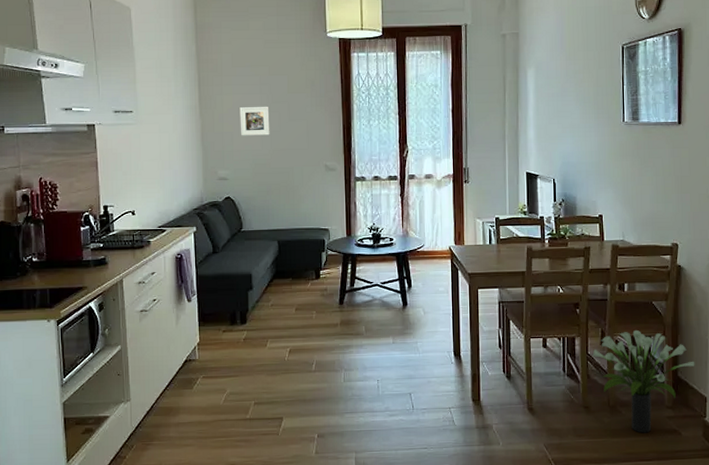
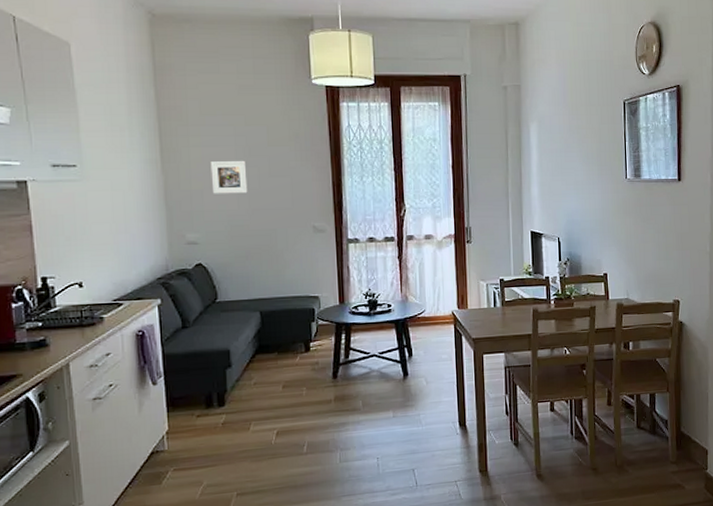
potted plant: present [592,330,695,433] -> none [599,388,697,491]

